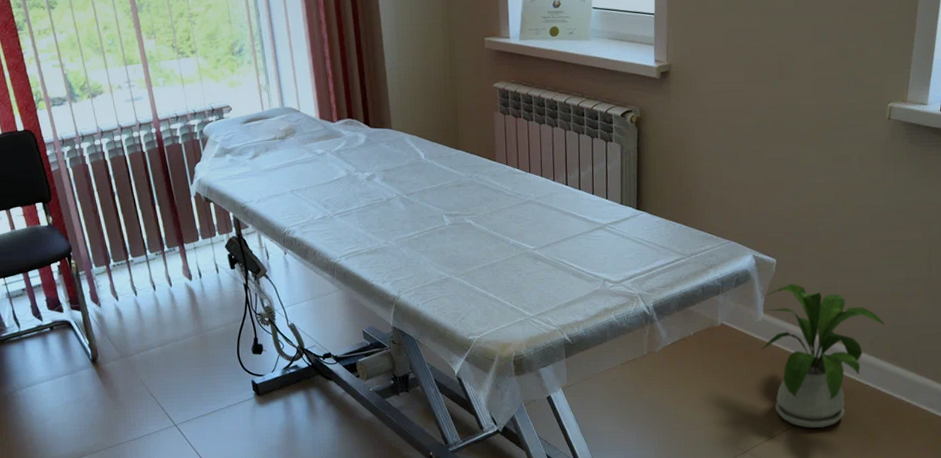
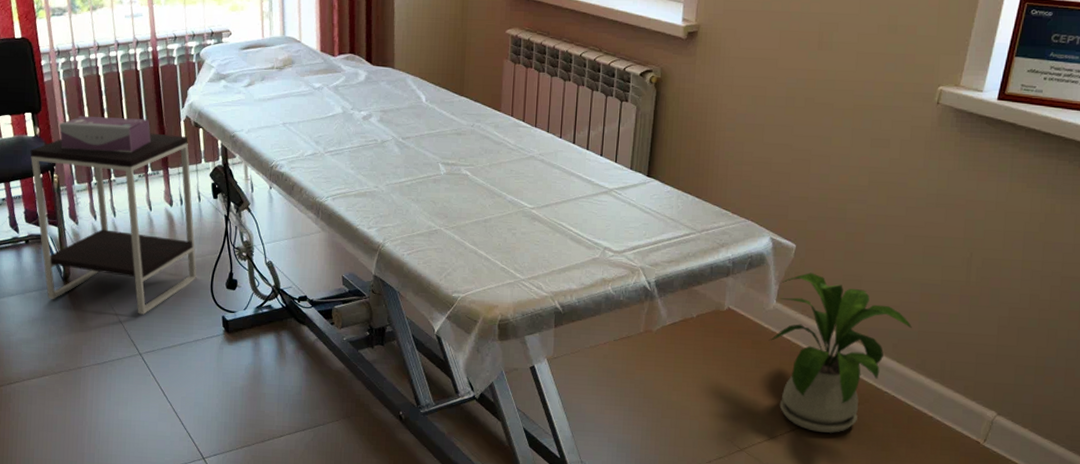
side table: none [45,211,223,387] -> present [30,133,197,315]
tissue box: none [71,198,164,235] -> present [59,115,151,152]

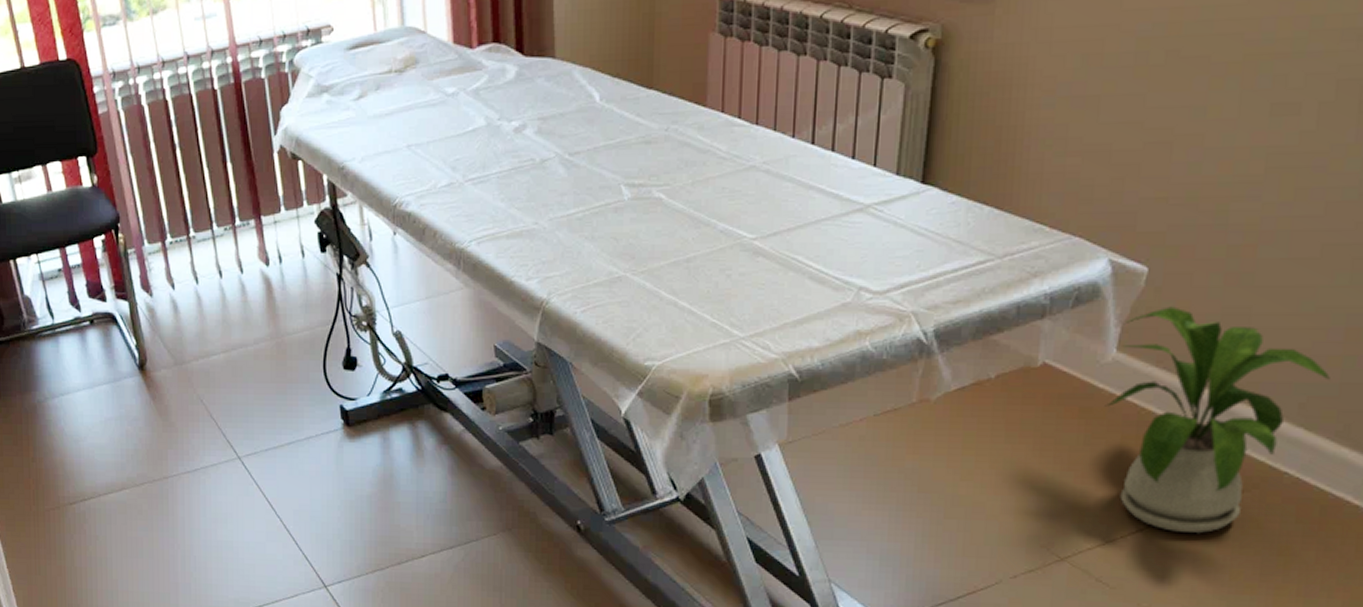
side table: present [30,133,197,315] -> none [87,171,305,407]
tissue box: present [59,115,151,152] -> none [121,153,237,200]

